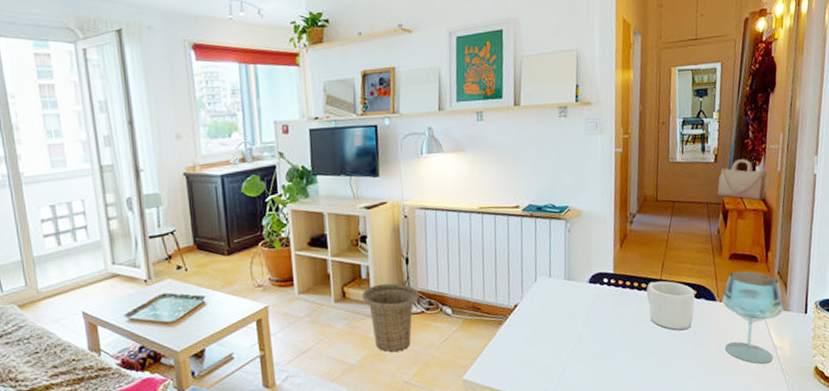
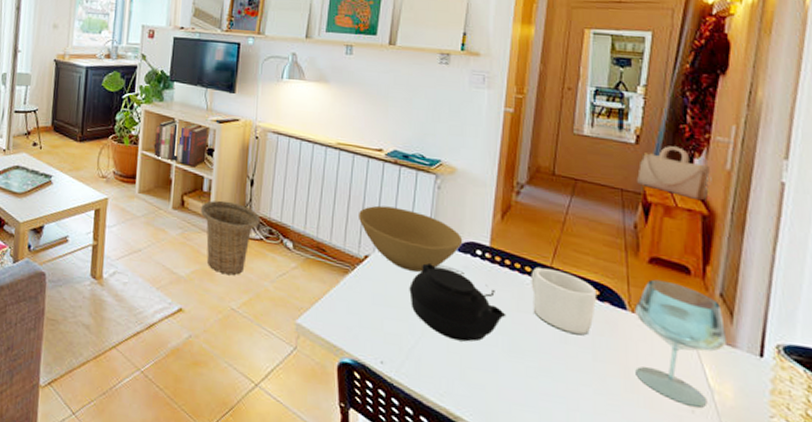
books: none [306,214,360,257] -> present [154,120,208,166]
bowl: none [505,256,593,310] -> present [359,205,463,272]
teapot: none [554,298,631,359] -> present [409,263,506,342]

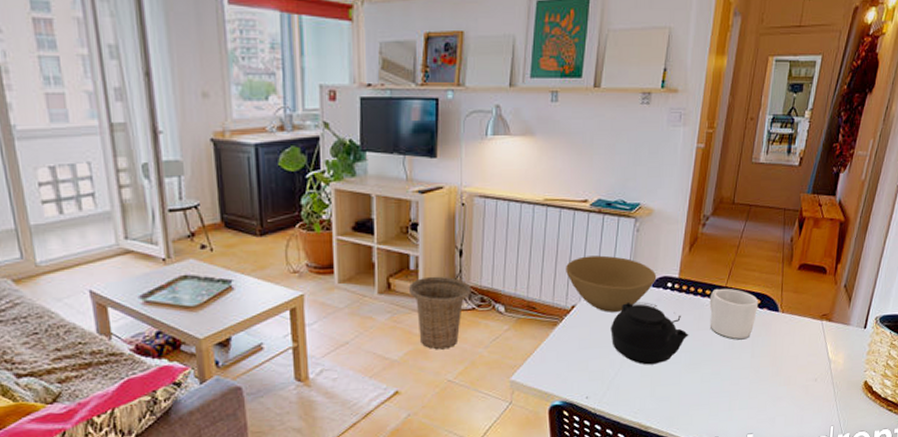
books: present [154,120,208,166] -> none [351,197,410,245]
wine glass: present [635,279,728,408] -> none [780,282,845,377]
handbag: present [637,146,712,201] -> none [797,164,851,210]

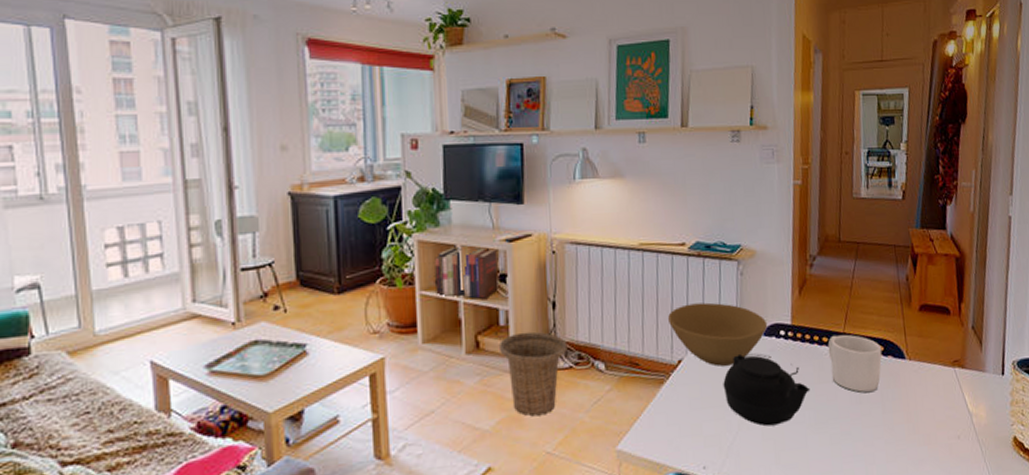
books: none [351,197,410,245] -> present [435,247,499,299]

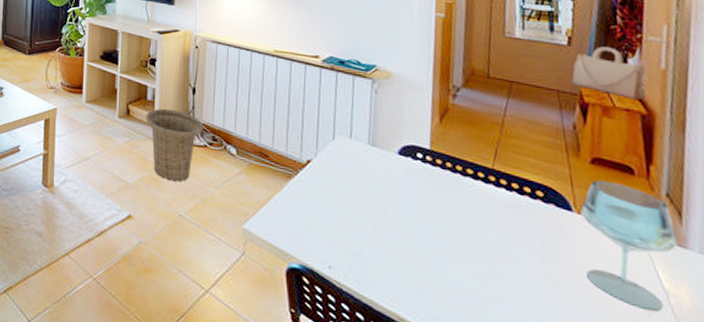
books: present [435,247,499,299] -> none [99,32,150,76]
bowl: present [668,302,768,367] -> none [299,110,403,176]
teapot: present [723,353,811,427] -> none [353,167,451,246]
mug: present [827,334,882,394] -> none [473,169,542,238]
handbag: none [905,197,961,245] -> present [572,47,648,100]
wine glass: none [911,324,979,434] -> present [580,180,679,311]

